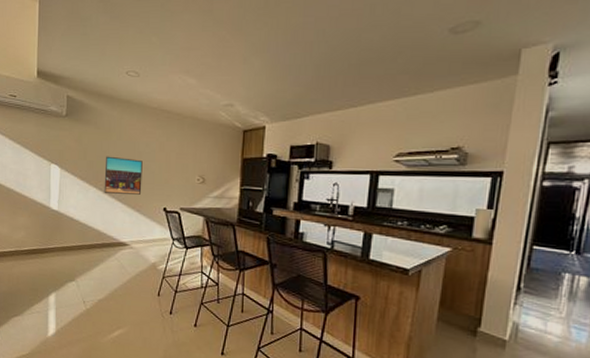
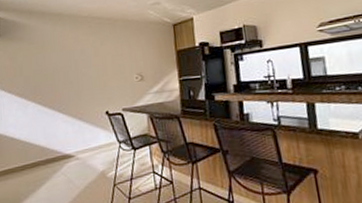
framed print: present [104,156,143,195] -> none [42,67,82,106]

